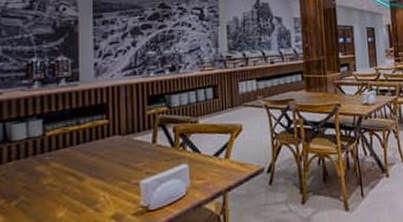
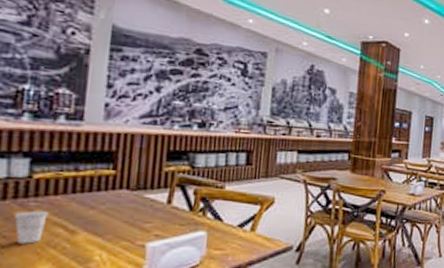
cup: none [36,163,60,194] -> present [14,211,48,244]

